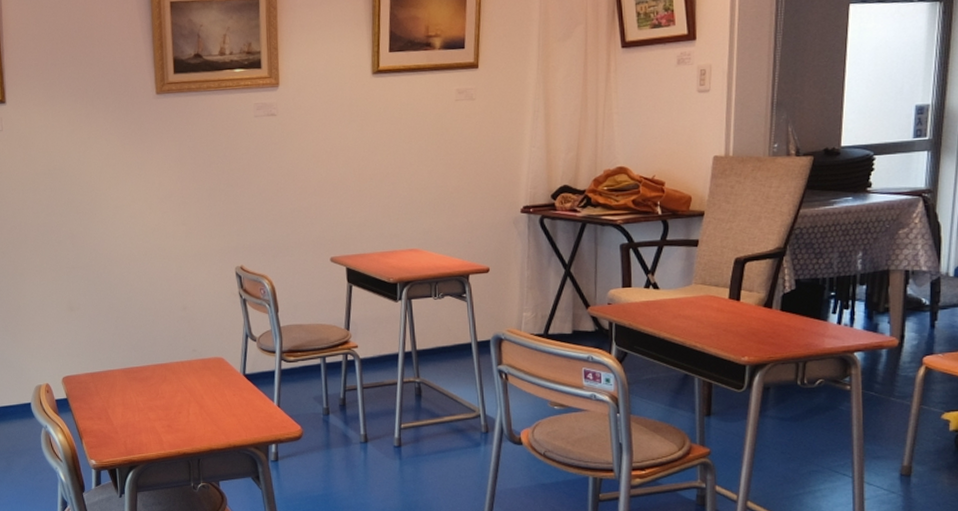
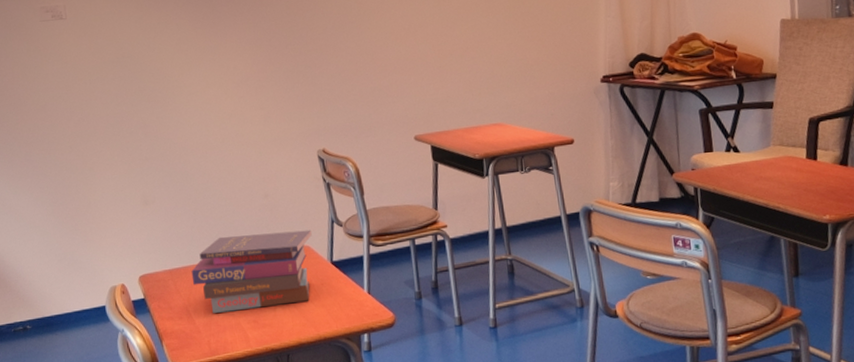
books: none [111,343,227,416] -> present [191,229,312,313]

